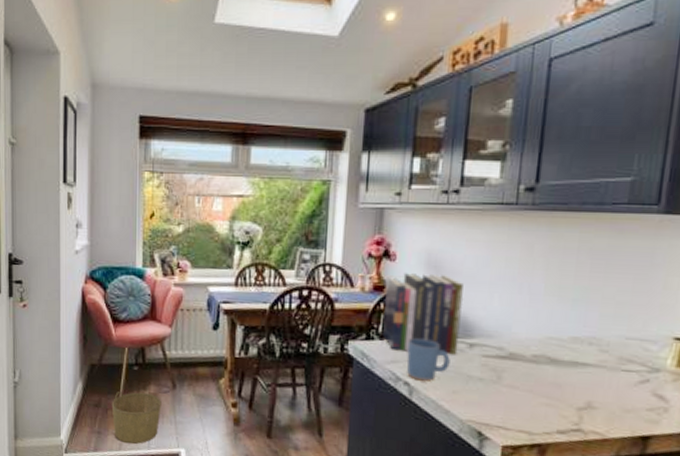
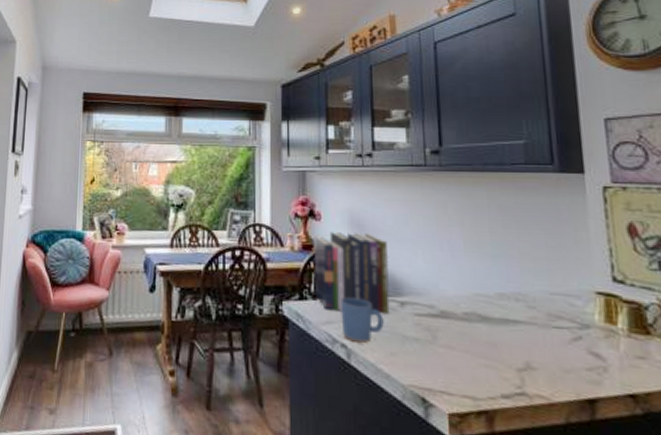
basket: present [111,392,162,444] -> none [46,361,98,421]

